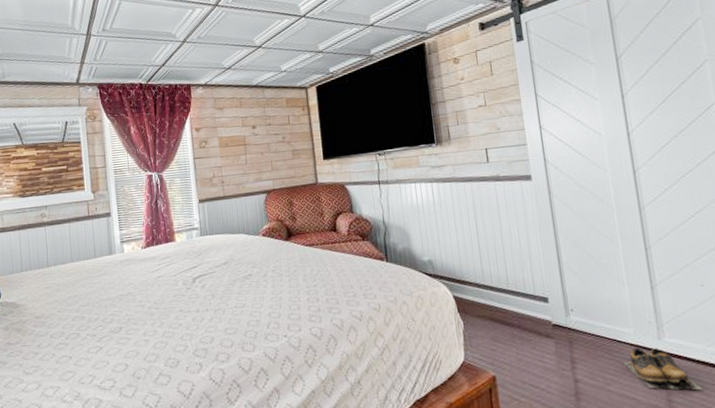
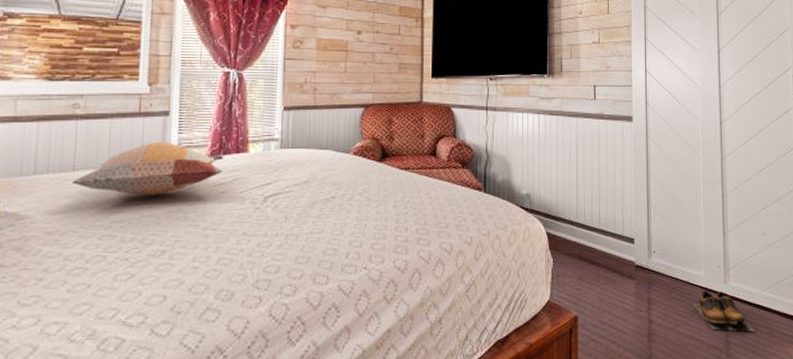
decorative pillow: none [48,238,158,283] -> present [72,142,224,195]

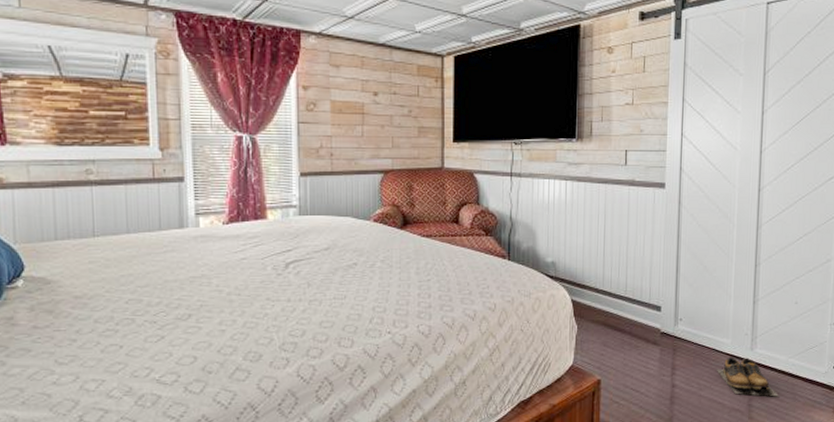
decorative pillow: present [72,142,224,195] -> none [94,209,243,261]

